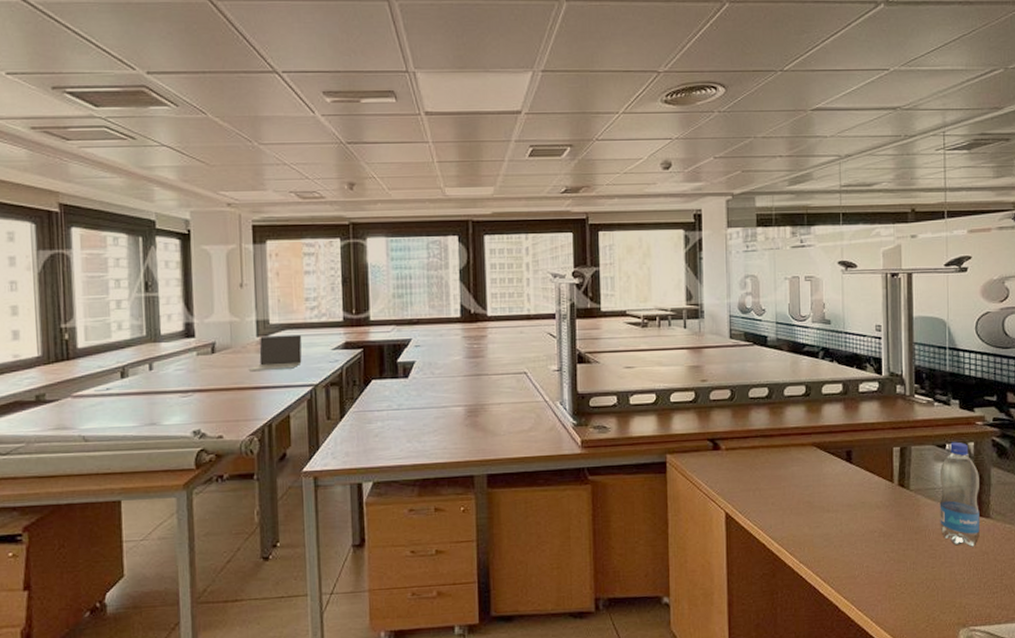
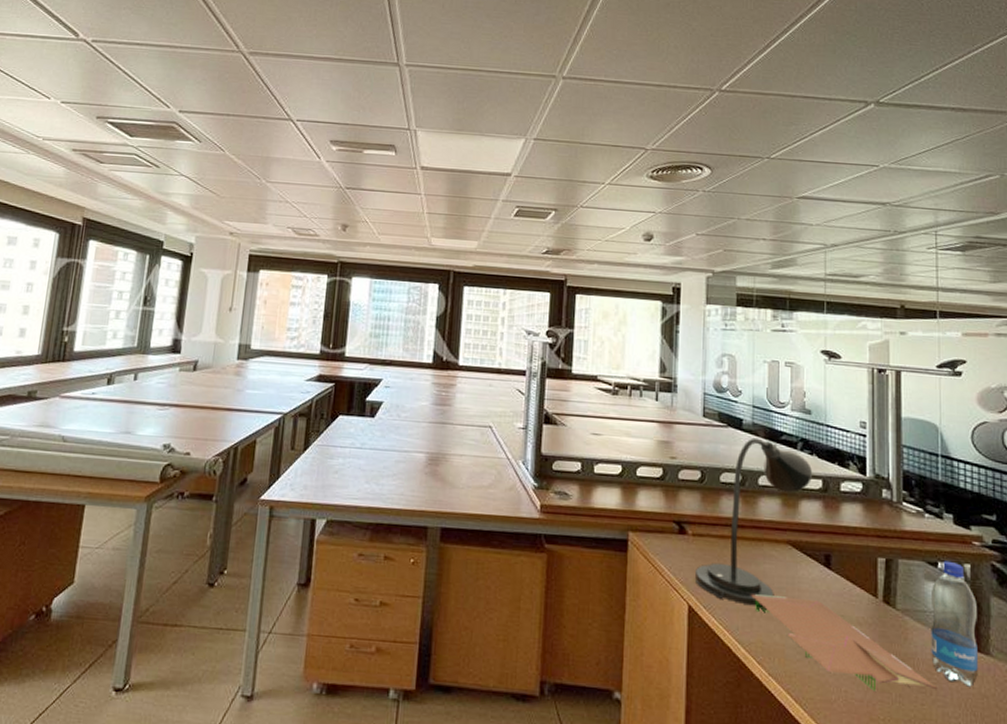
laptop: present [248,334,302,371] -> none [224,360,279,395]
desk lamp: none [730,352,834,505] -> present [695,437,813,605]
papers: none [782,492,945,563] -> present [751,594,937,691]

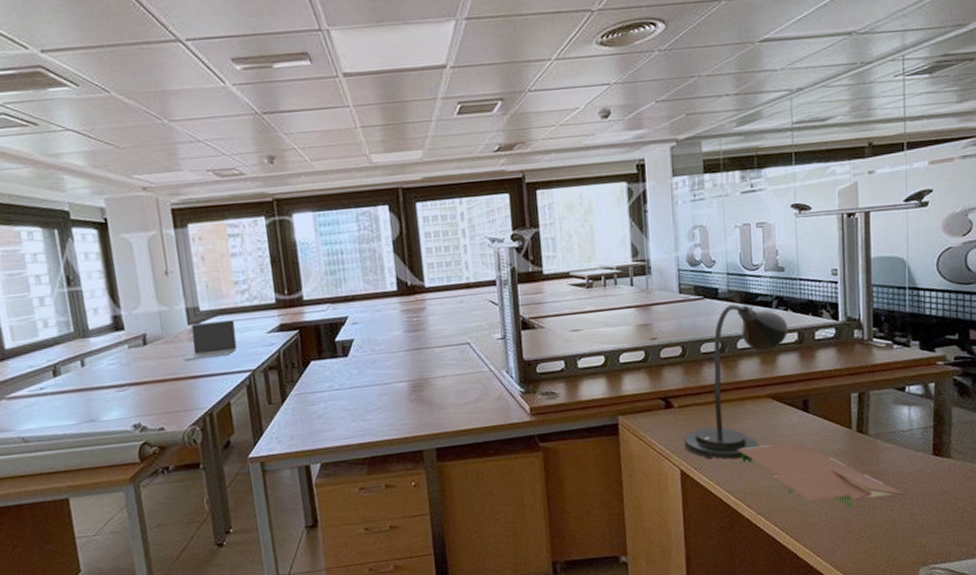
laptop: none [224,360,279,395] -> present [183,320,237,360]
bottle: present [930,560,978,687] -> none [899,383,940,488]

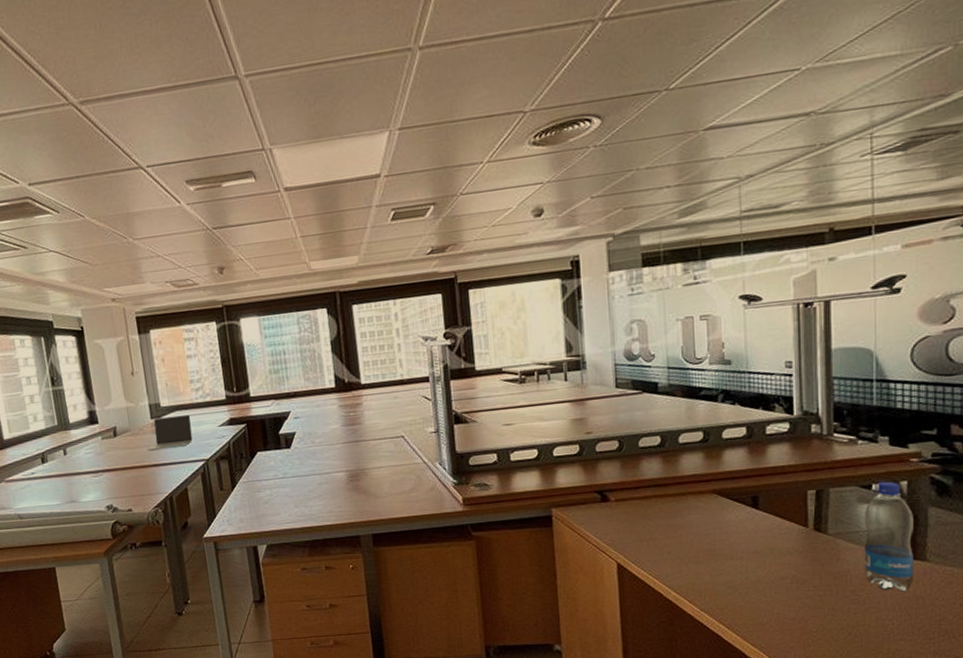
desk lamp: present [684,304,789,459] -> none [621,398,736,554]
papers: present [737,442,905,508] -> none [678,539,870,609]
bottle: none [899,383,940,488] -> present [864,481,913,592]

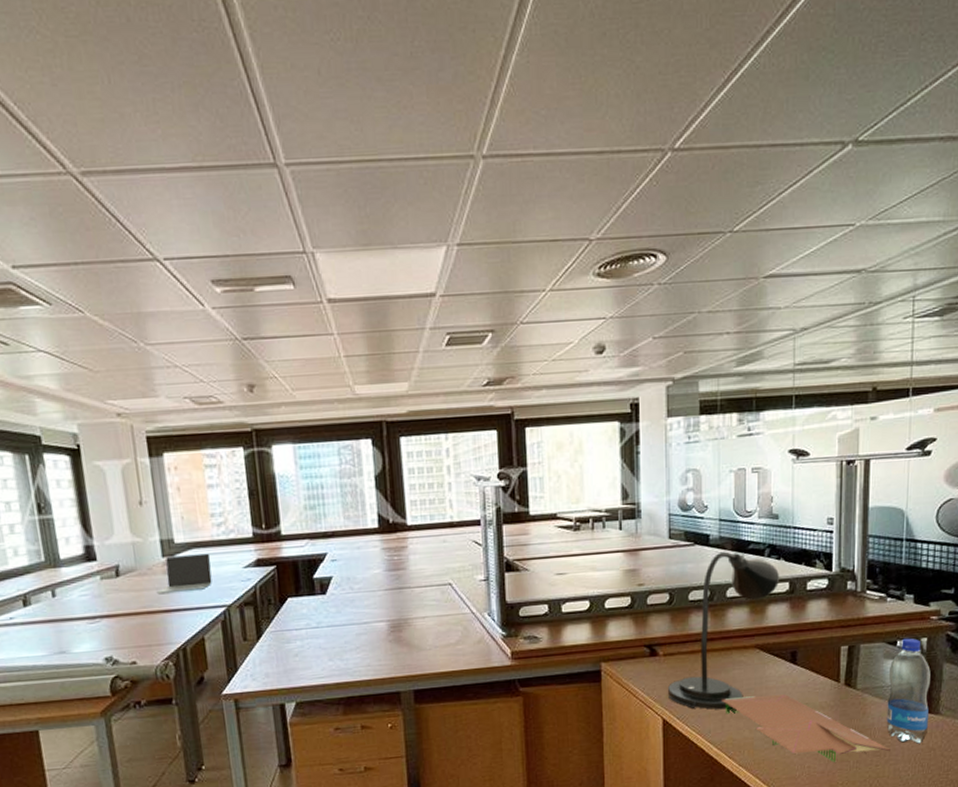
desk lamp: none [621,398,736,554] -> present [668,551,780,709]
papers: none [678,539,870,609] -> present [722,694,890,762]

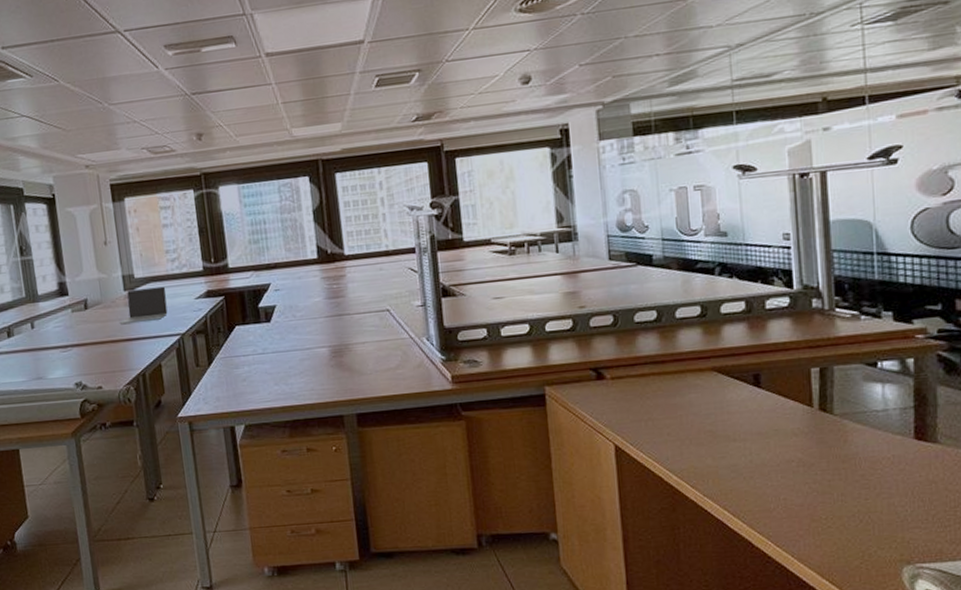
desk lamp: present [668,551,780,709] -> none [618,271,735,435]
papers: present [722,694,890,762] -> none [678,420,881,495]
bottle: present [886,638,931,744] -> none [870,358,925,476]

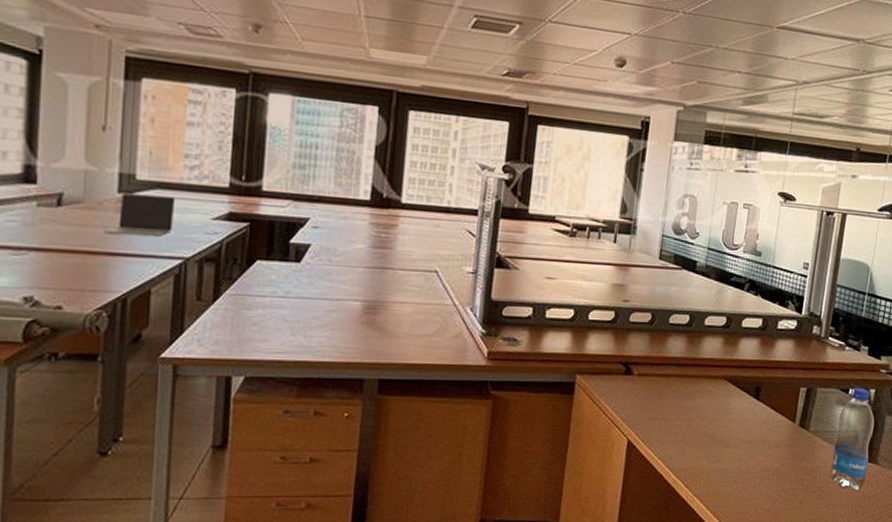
bottle: none [870,358,925,476] -> present [830,387,875,491]

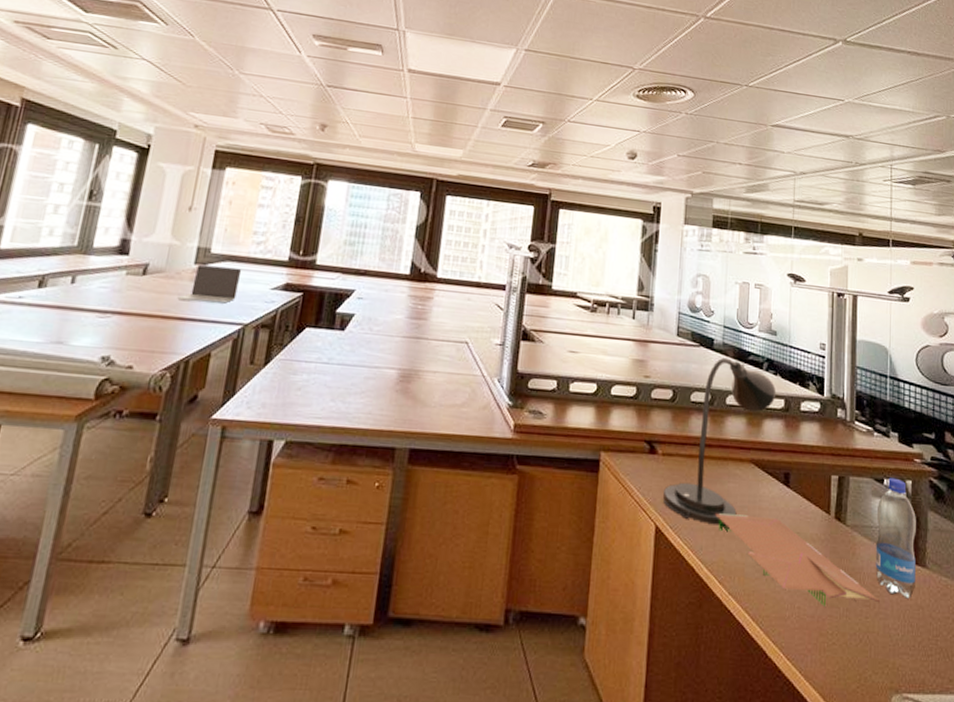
desk lamp: none [636,279,756,436] -> present [663,357,777,524]
papers: none [686,426,831,501] -> present [715,513,880,606]

